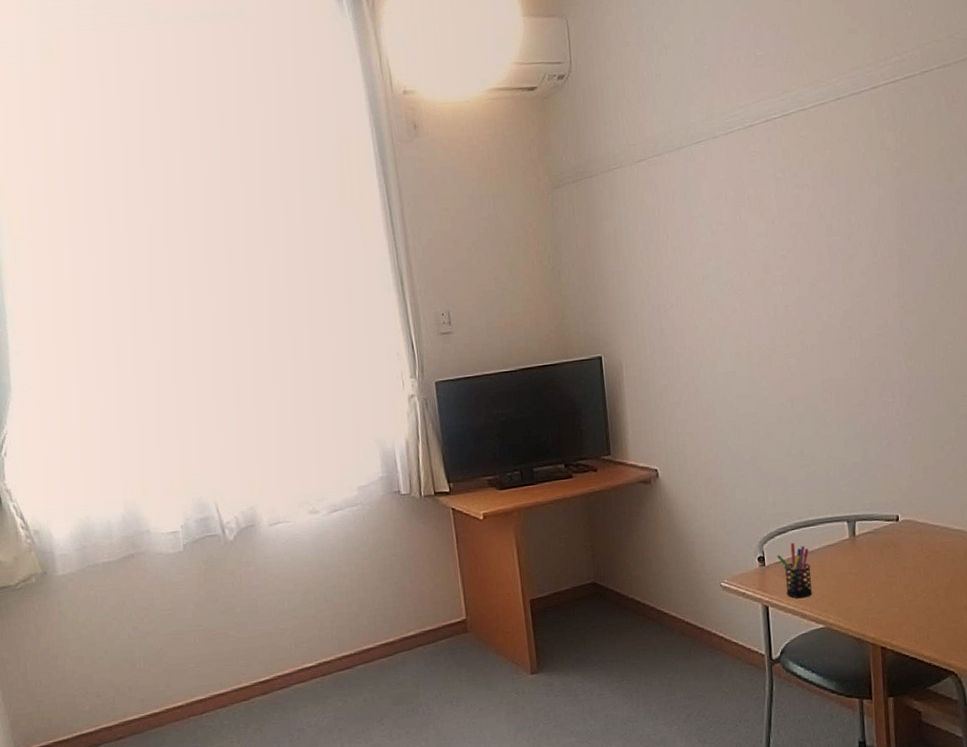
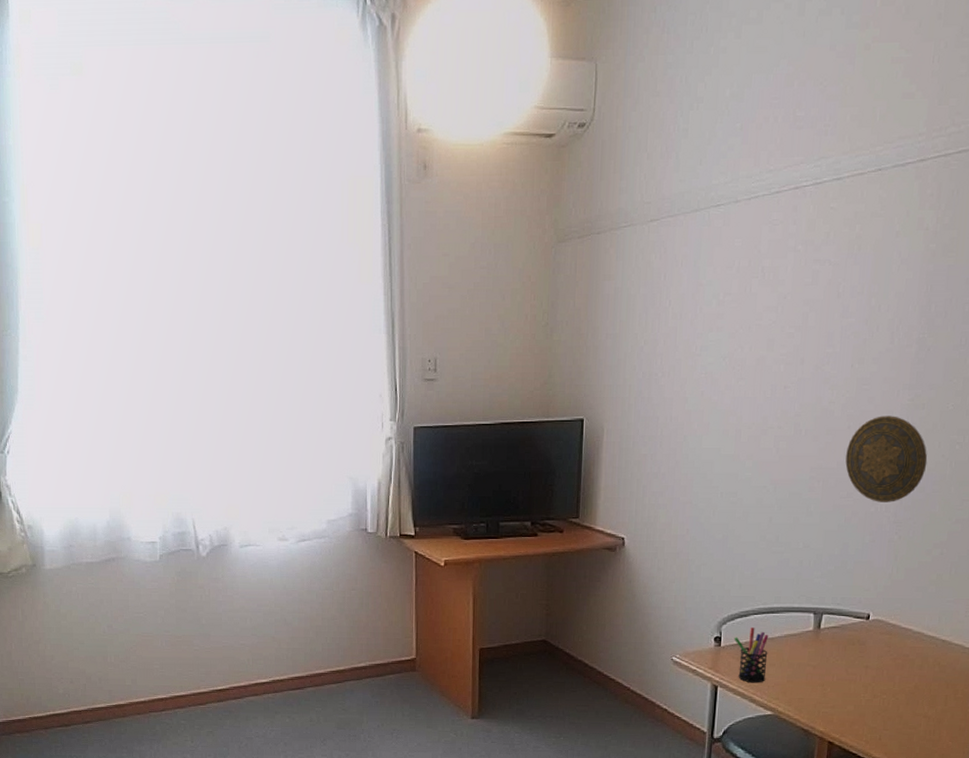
decorative plate: none [851,323,926,407] -> present [845,416,928,502]

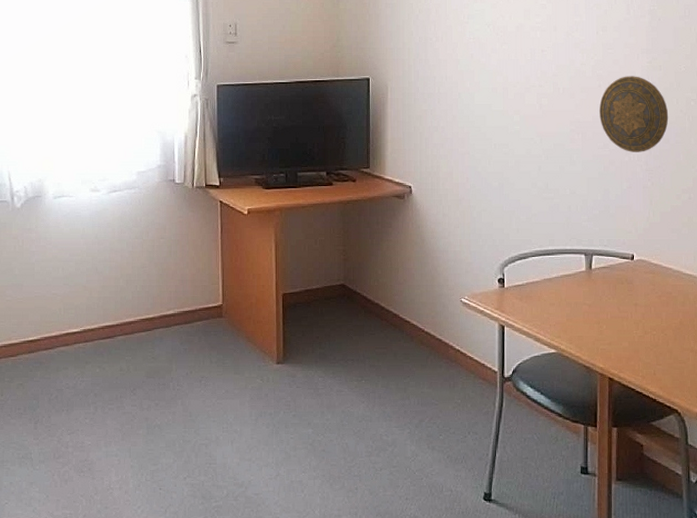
pen holder: present [733,628,769,683] -> none [515,269,547,322]

